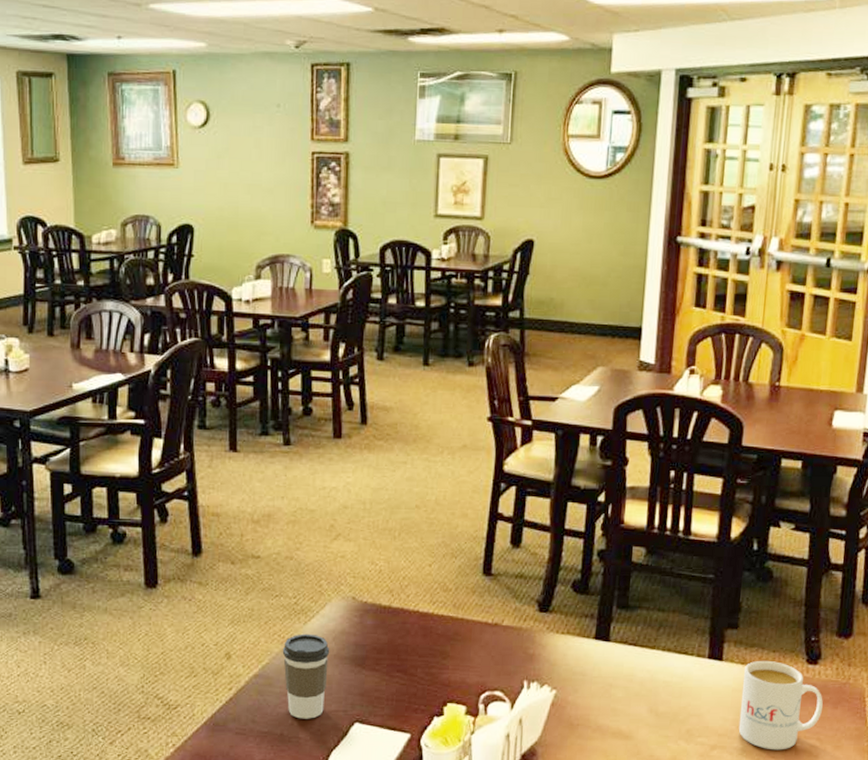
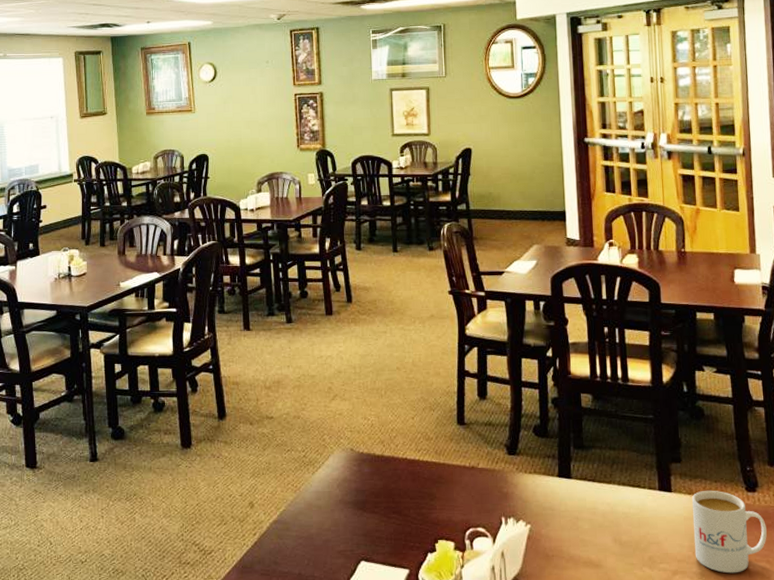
coffee cup: present [282,633,330,719] -> none [296,482,336,559]

